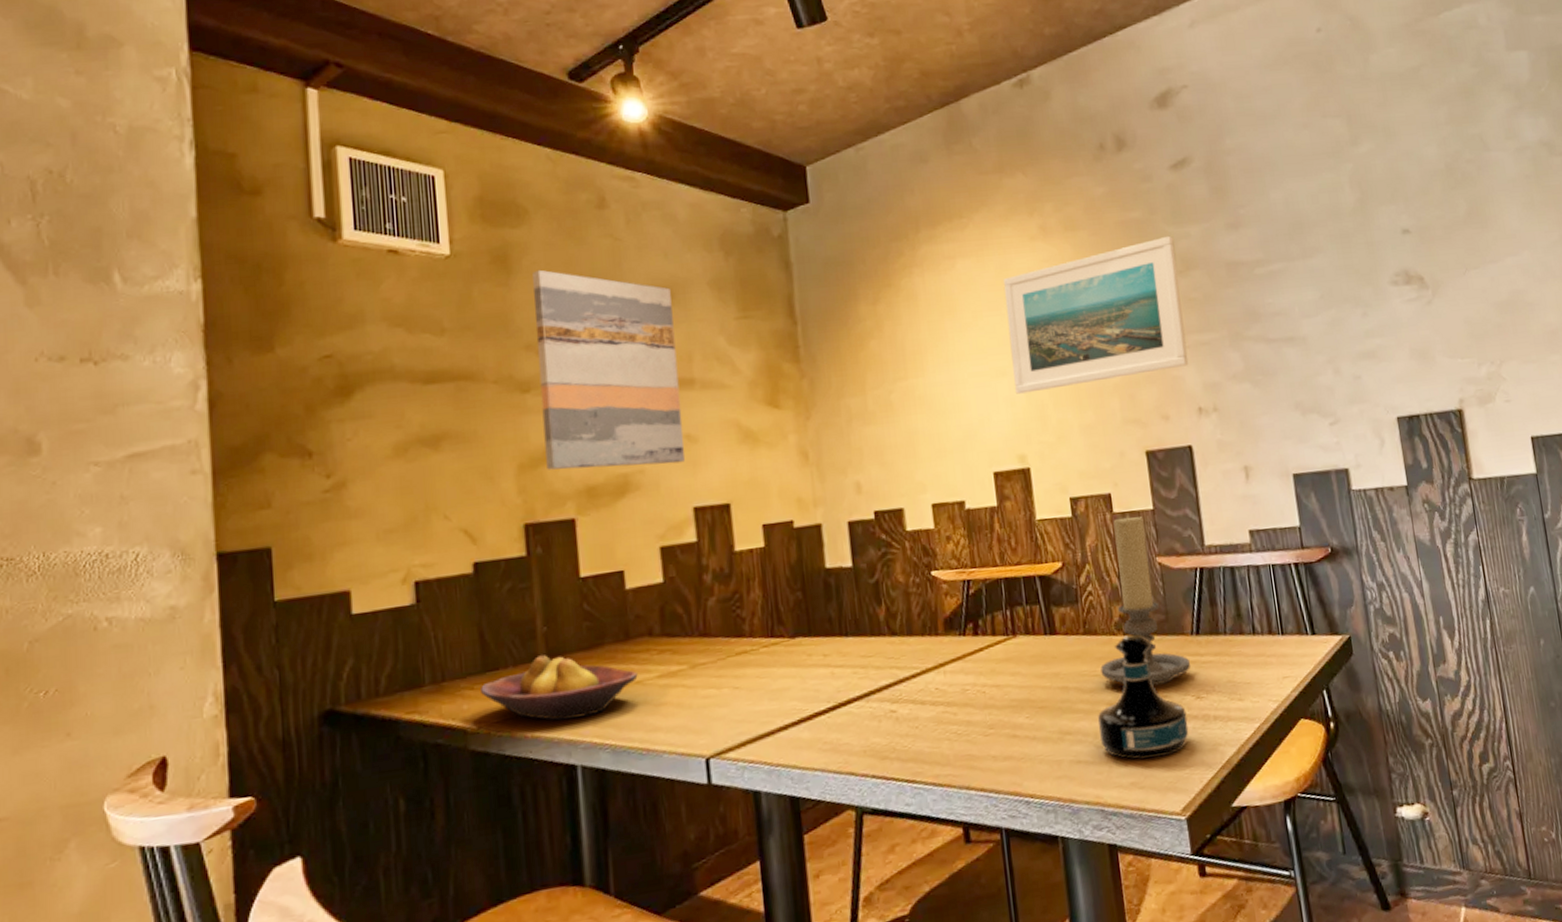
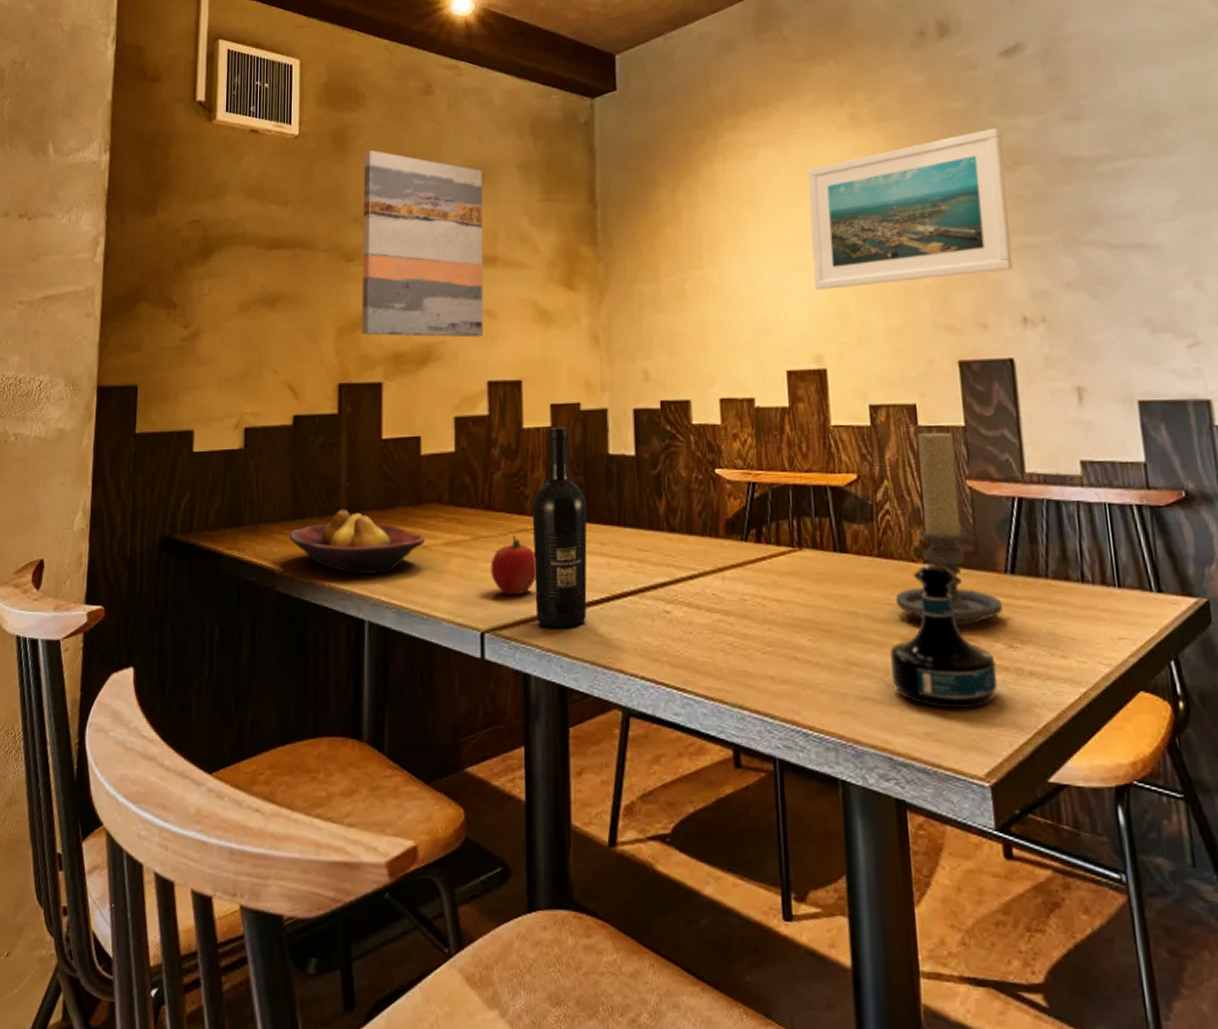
apple: none [710,658,760,719] -> present [490,535,536,596]
wine bottle: none [750,546,814,744] -> present [532,428,588,629]

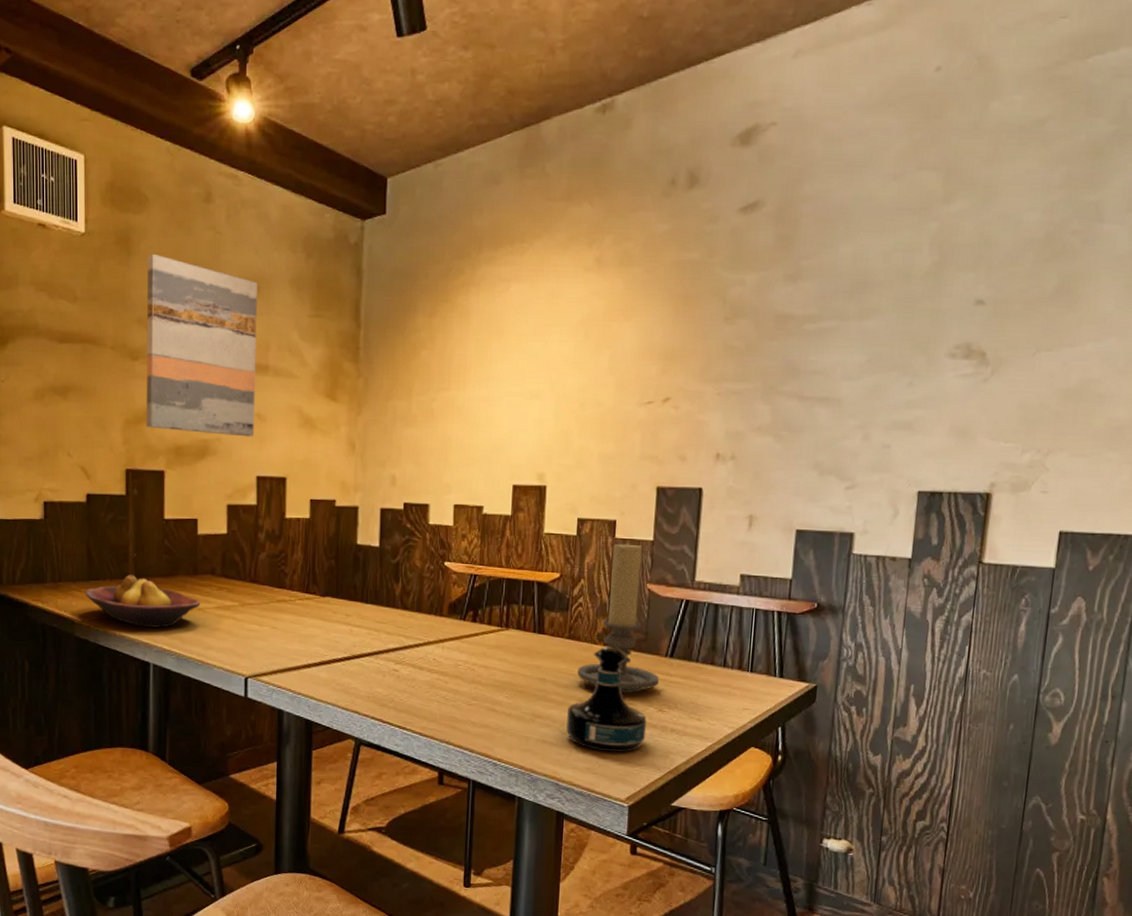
apple: present [490,535,536,596] -> none [254,604,292,651]
wine bottle: present [532,428,588,629] -> none [290,519,337,678]
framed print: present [807,127,1014,290] -> none [546,280,727,418]

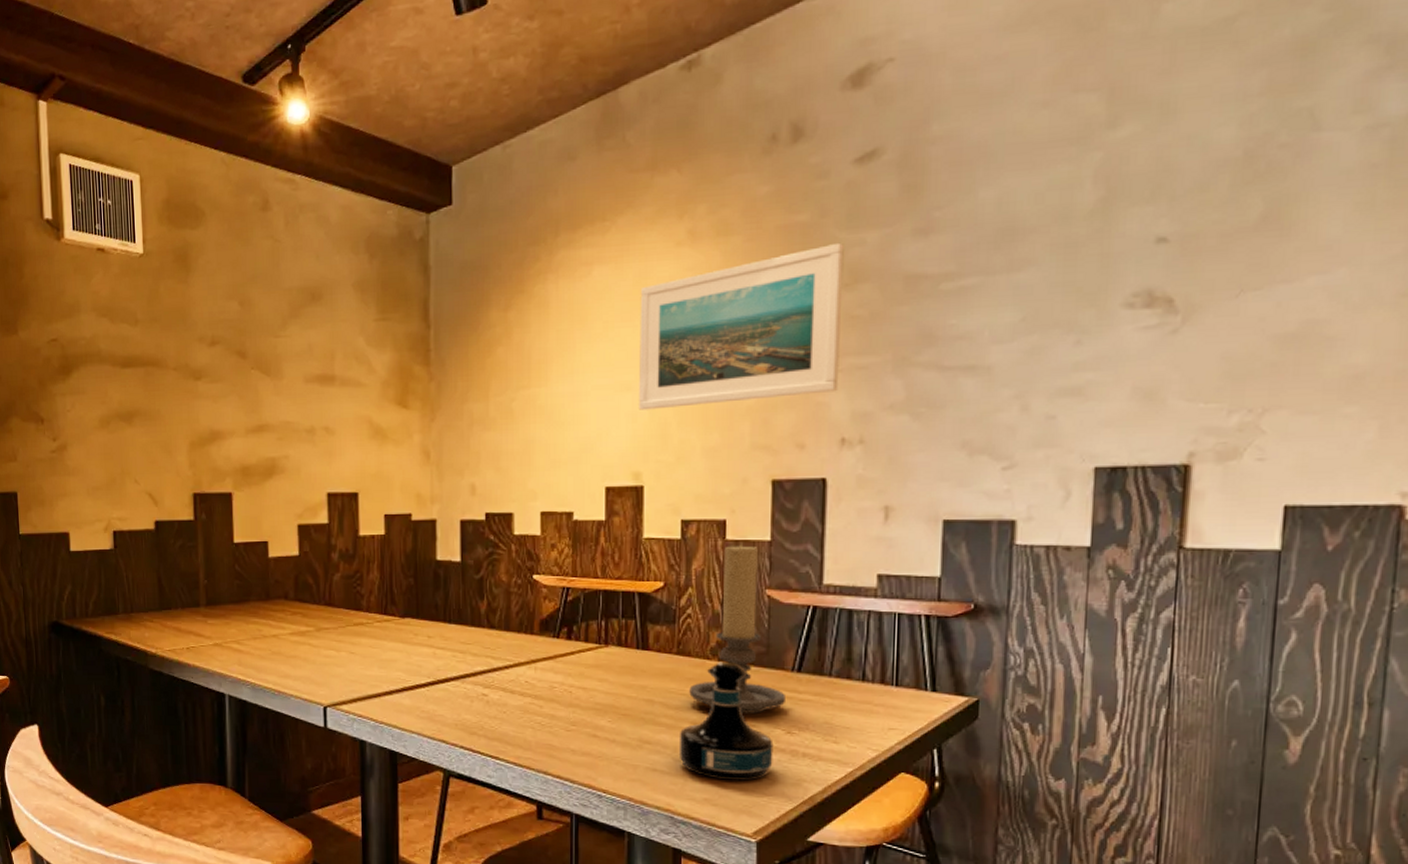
fruit bowl: present [86,575,201,628] -> none [158,603,275,657]
wall art: present [146,253,257,437] -> none [207,268,323,452]
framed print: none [546,280,727,418] -> present [639,242,844,410]

